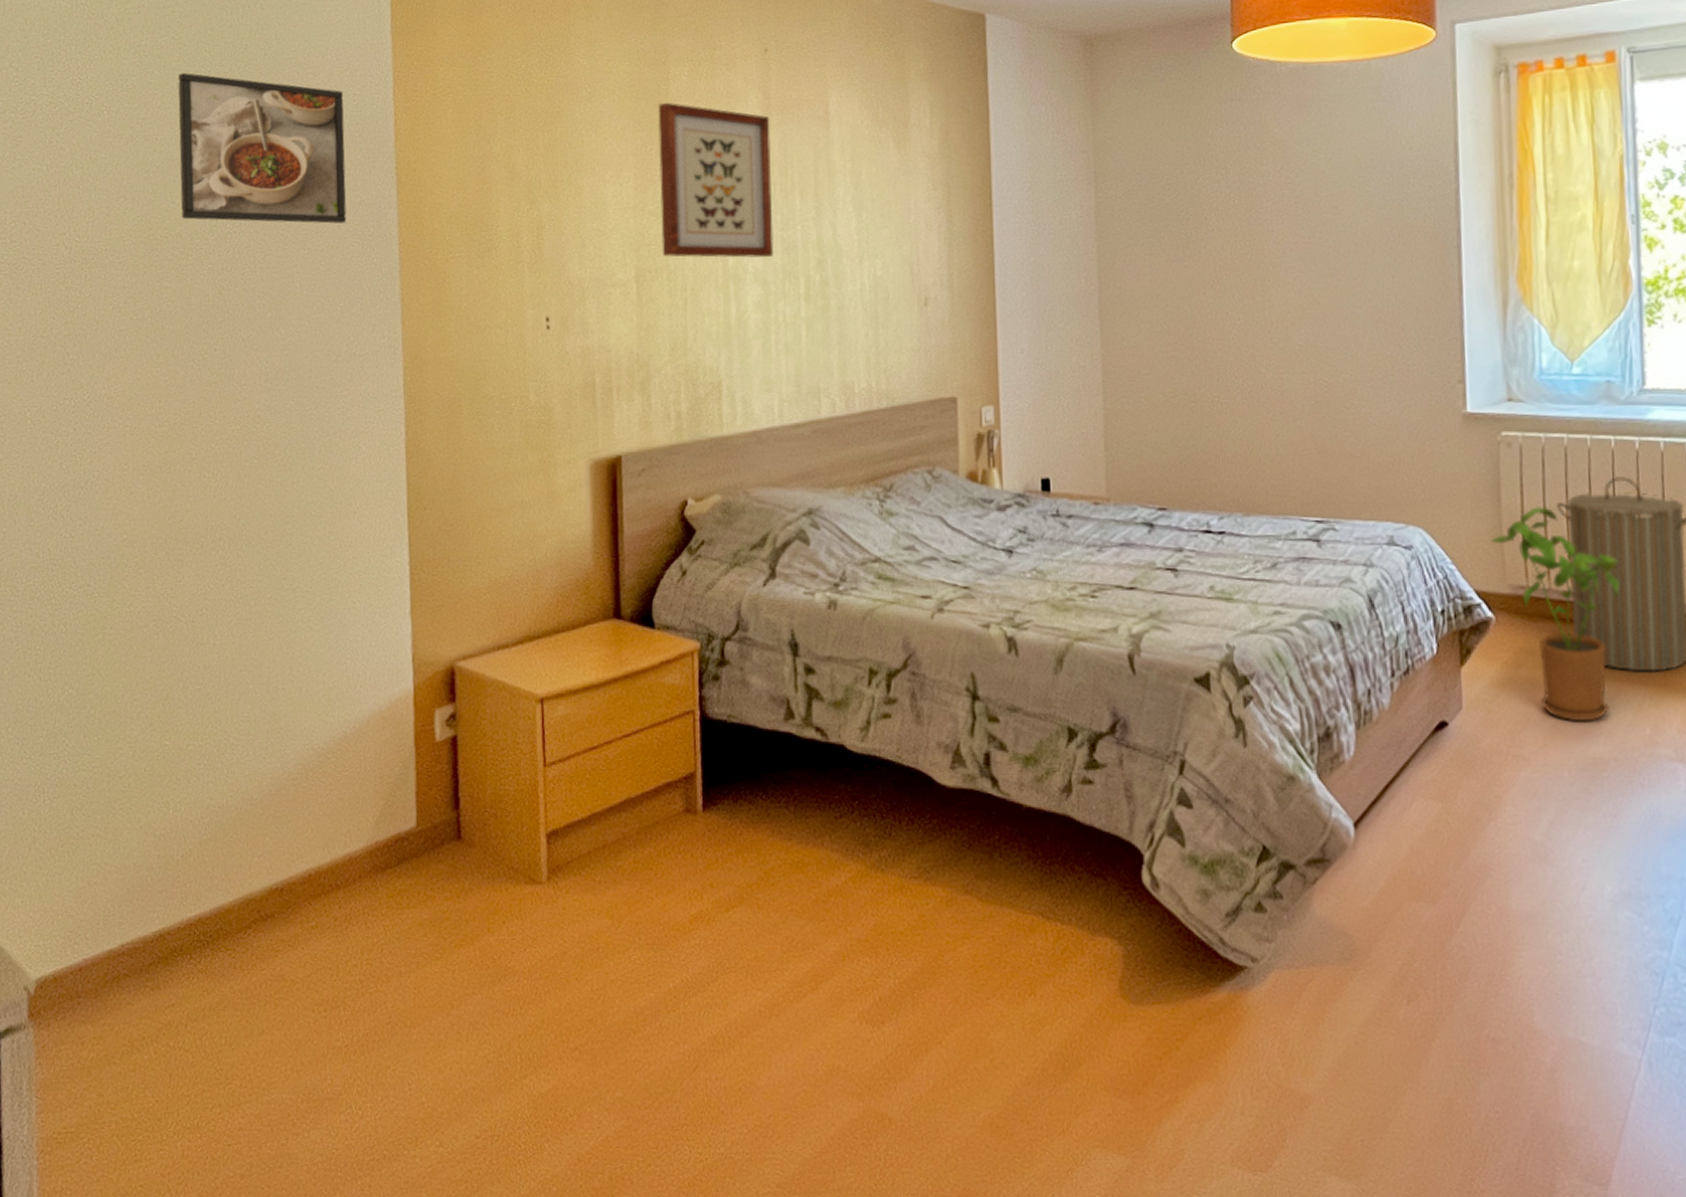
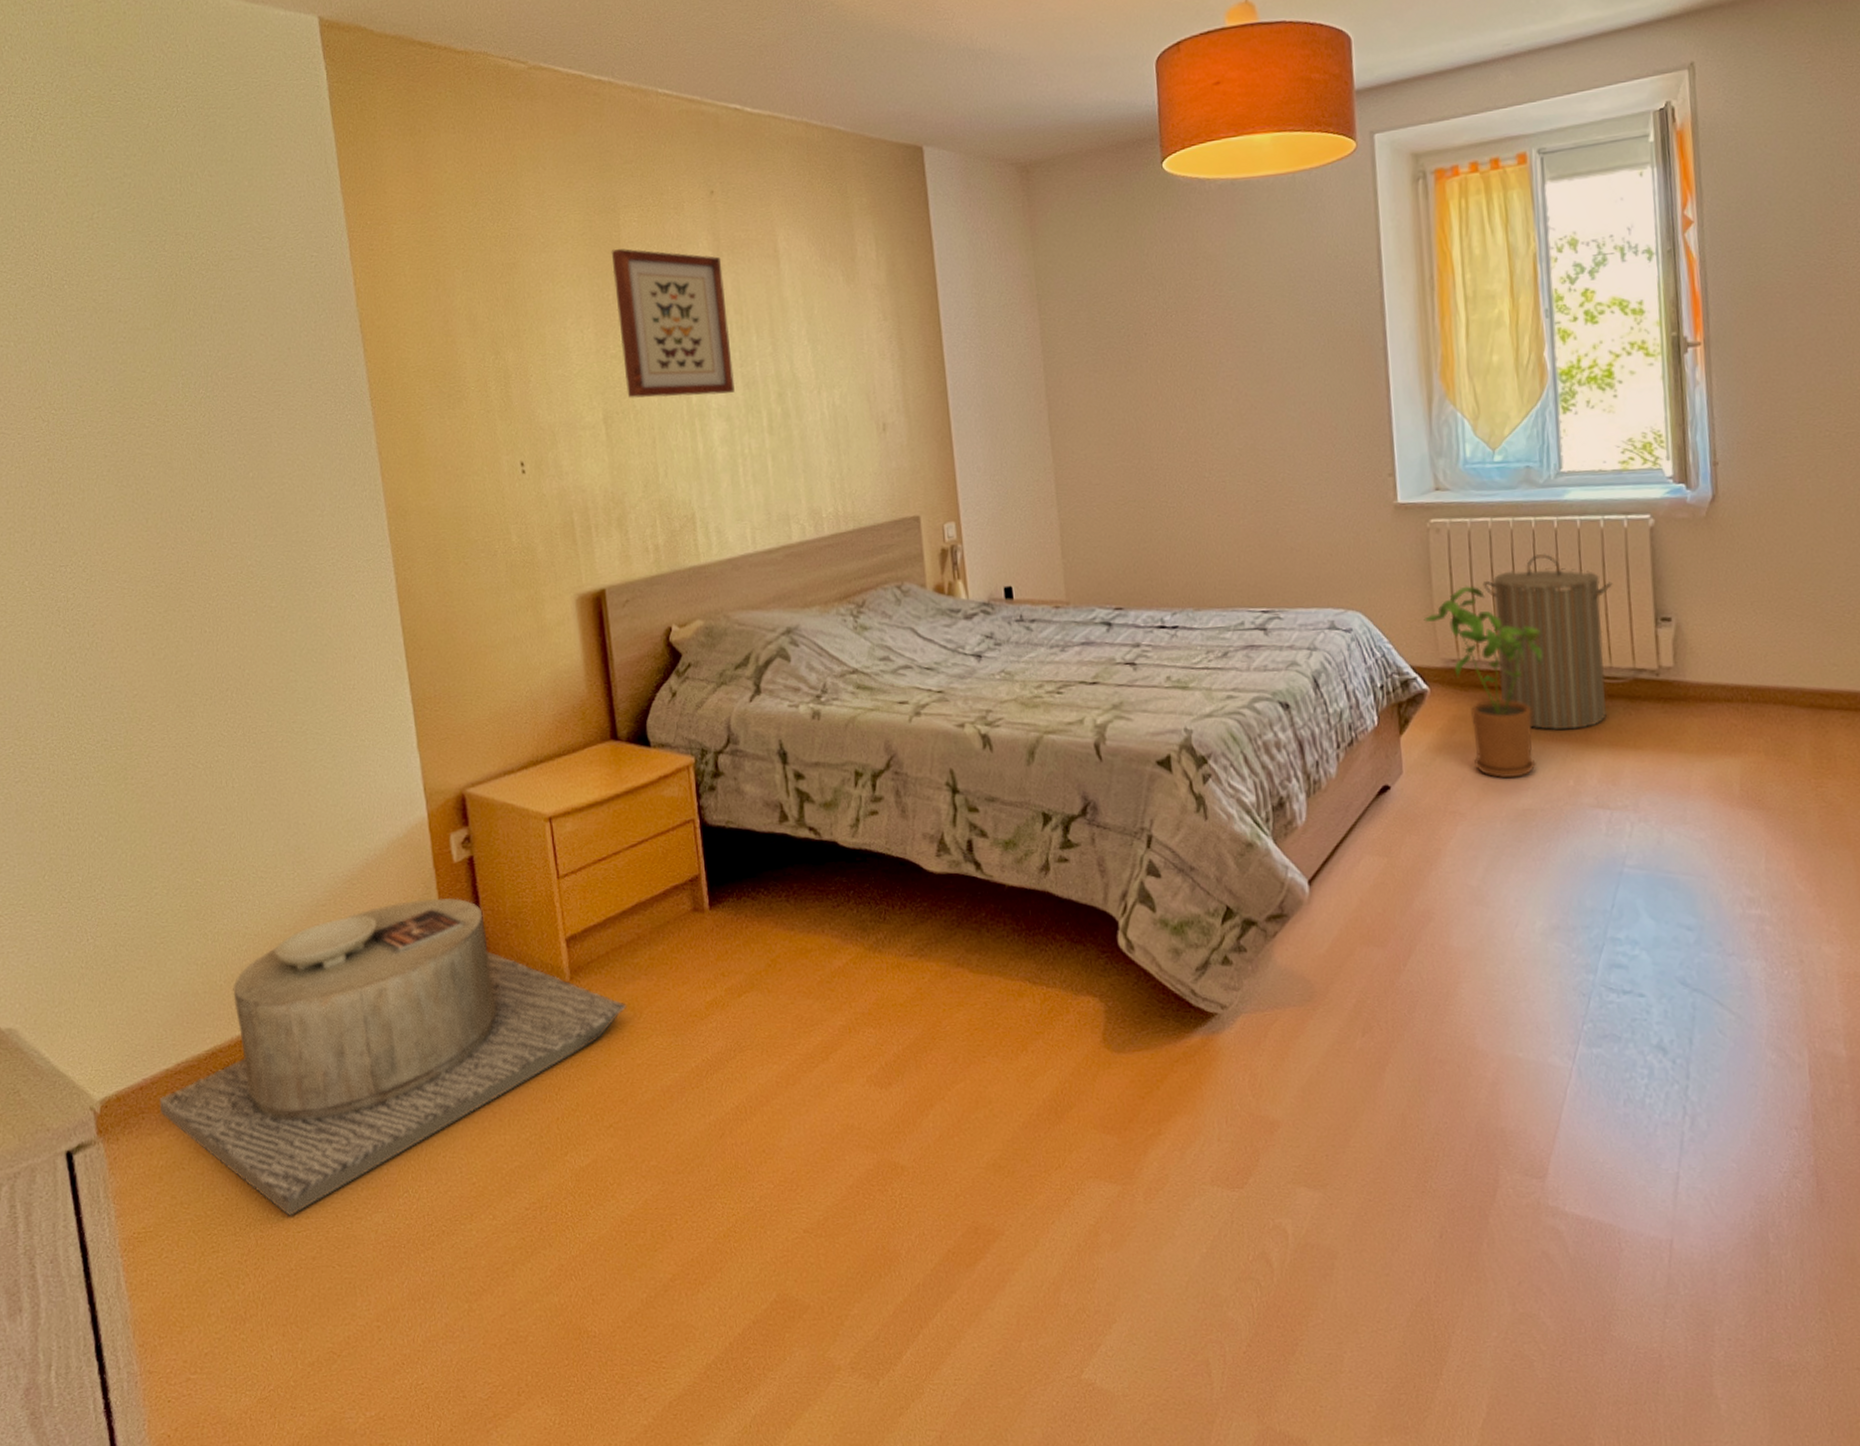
side table: none [97,779,605,1126] -> present [159,898,627,1216]
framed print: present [178,73,346,224] -> none [134,243,316,387]

